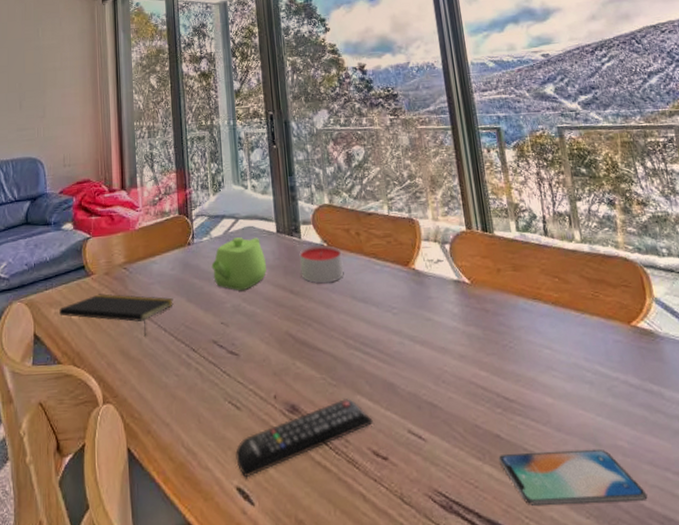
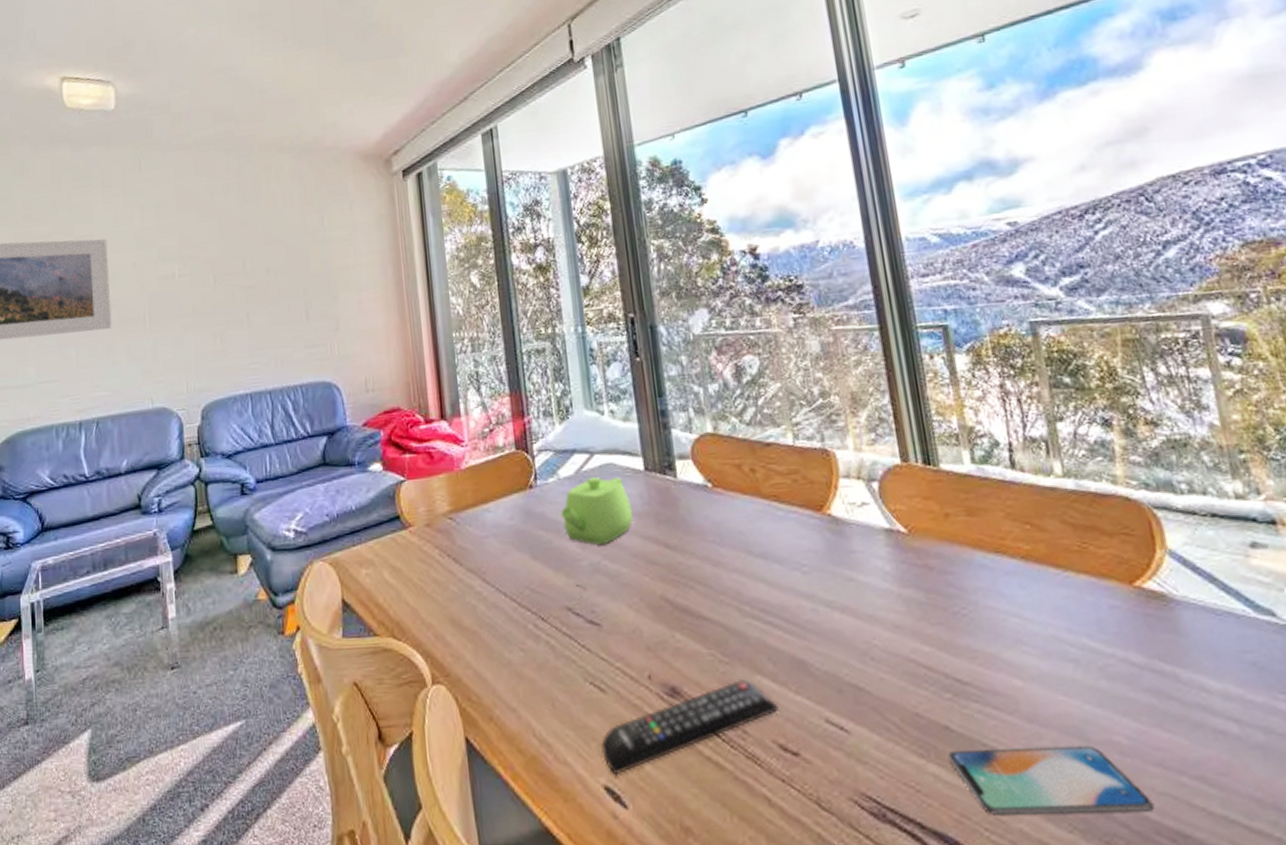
notepad: present [59,293,174,335] -> none [371,550,515,601]
candle: present [299,245,344,284] -> none [675,486,736,535]

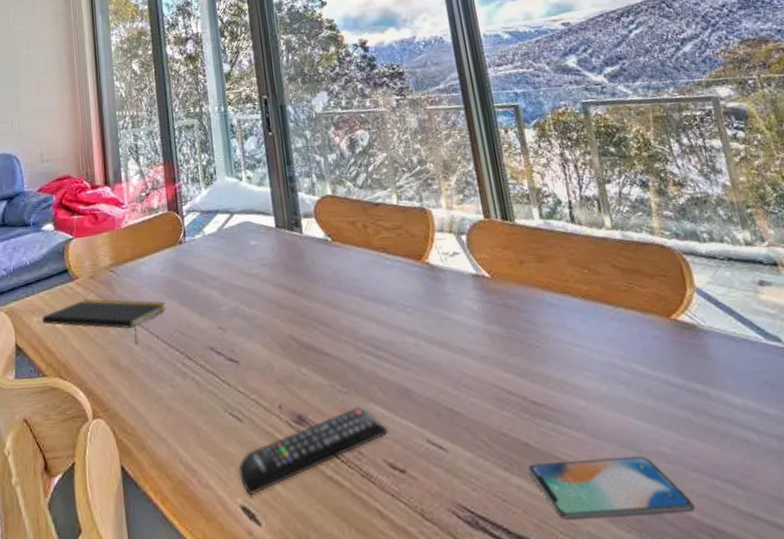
notepad: none [371,550,515,601] -> present [42,299,166,343]
teapot: present [561,477,633,545] -> none [205,233,266,292]

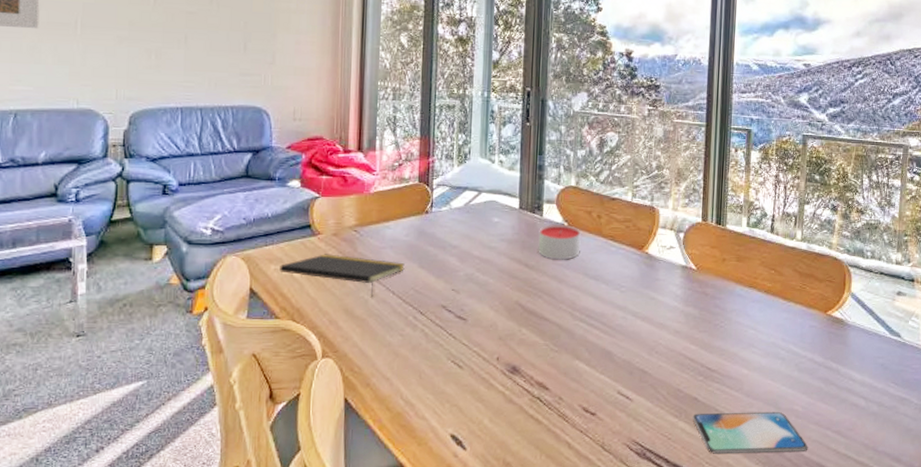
remote control: present [239,407,388,496] -> none [453,363,587,427]
candle: none [301,240,351,282] -> present [538,225,581,260]

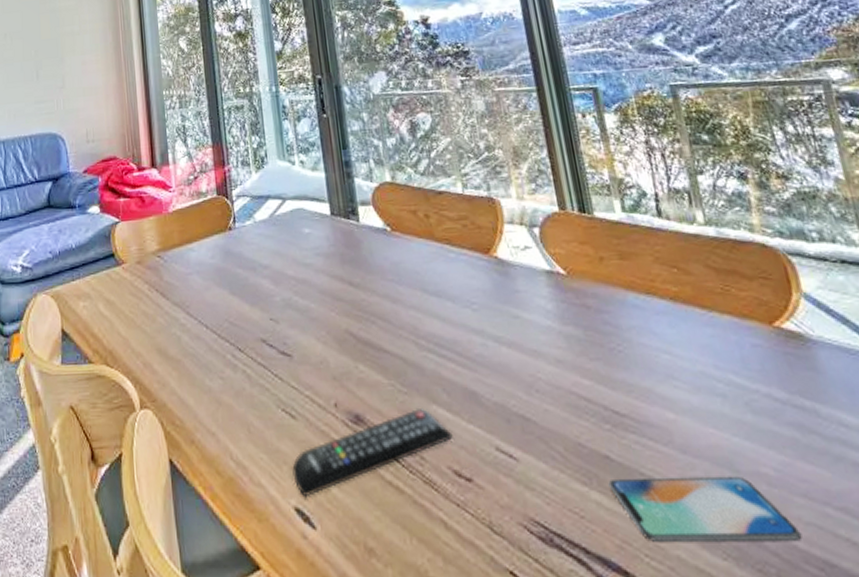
notepad: present [280,254,405,297] -> none [88,285,215,333]
remote control: none [453,363,587,427] -> present [292,409,453,498]
candle: present [538,225,581,260] -> none [358,230,412,274]

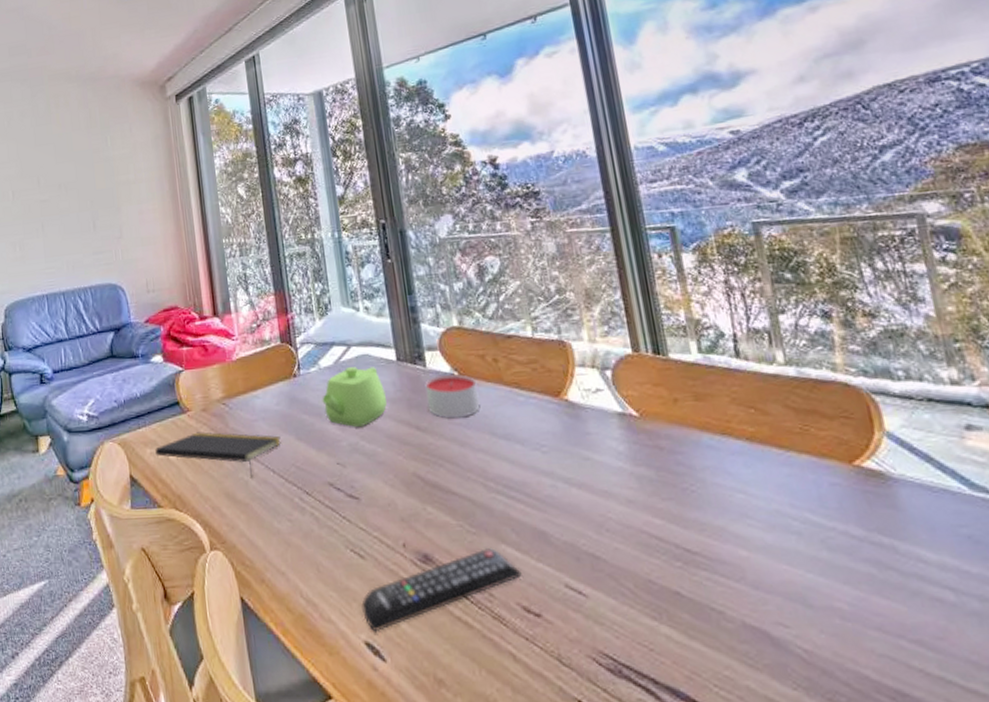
notepad: none [88,285,215,333] -> present [155,432,281,477]
teapot: none [256,221,320,282] -> present [322,367,387,427]
candle: none [358,230,412,274] -> present [425,374,481,419]
smartphone: present [608,476,802,543] -> none [678,610,874,674]

